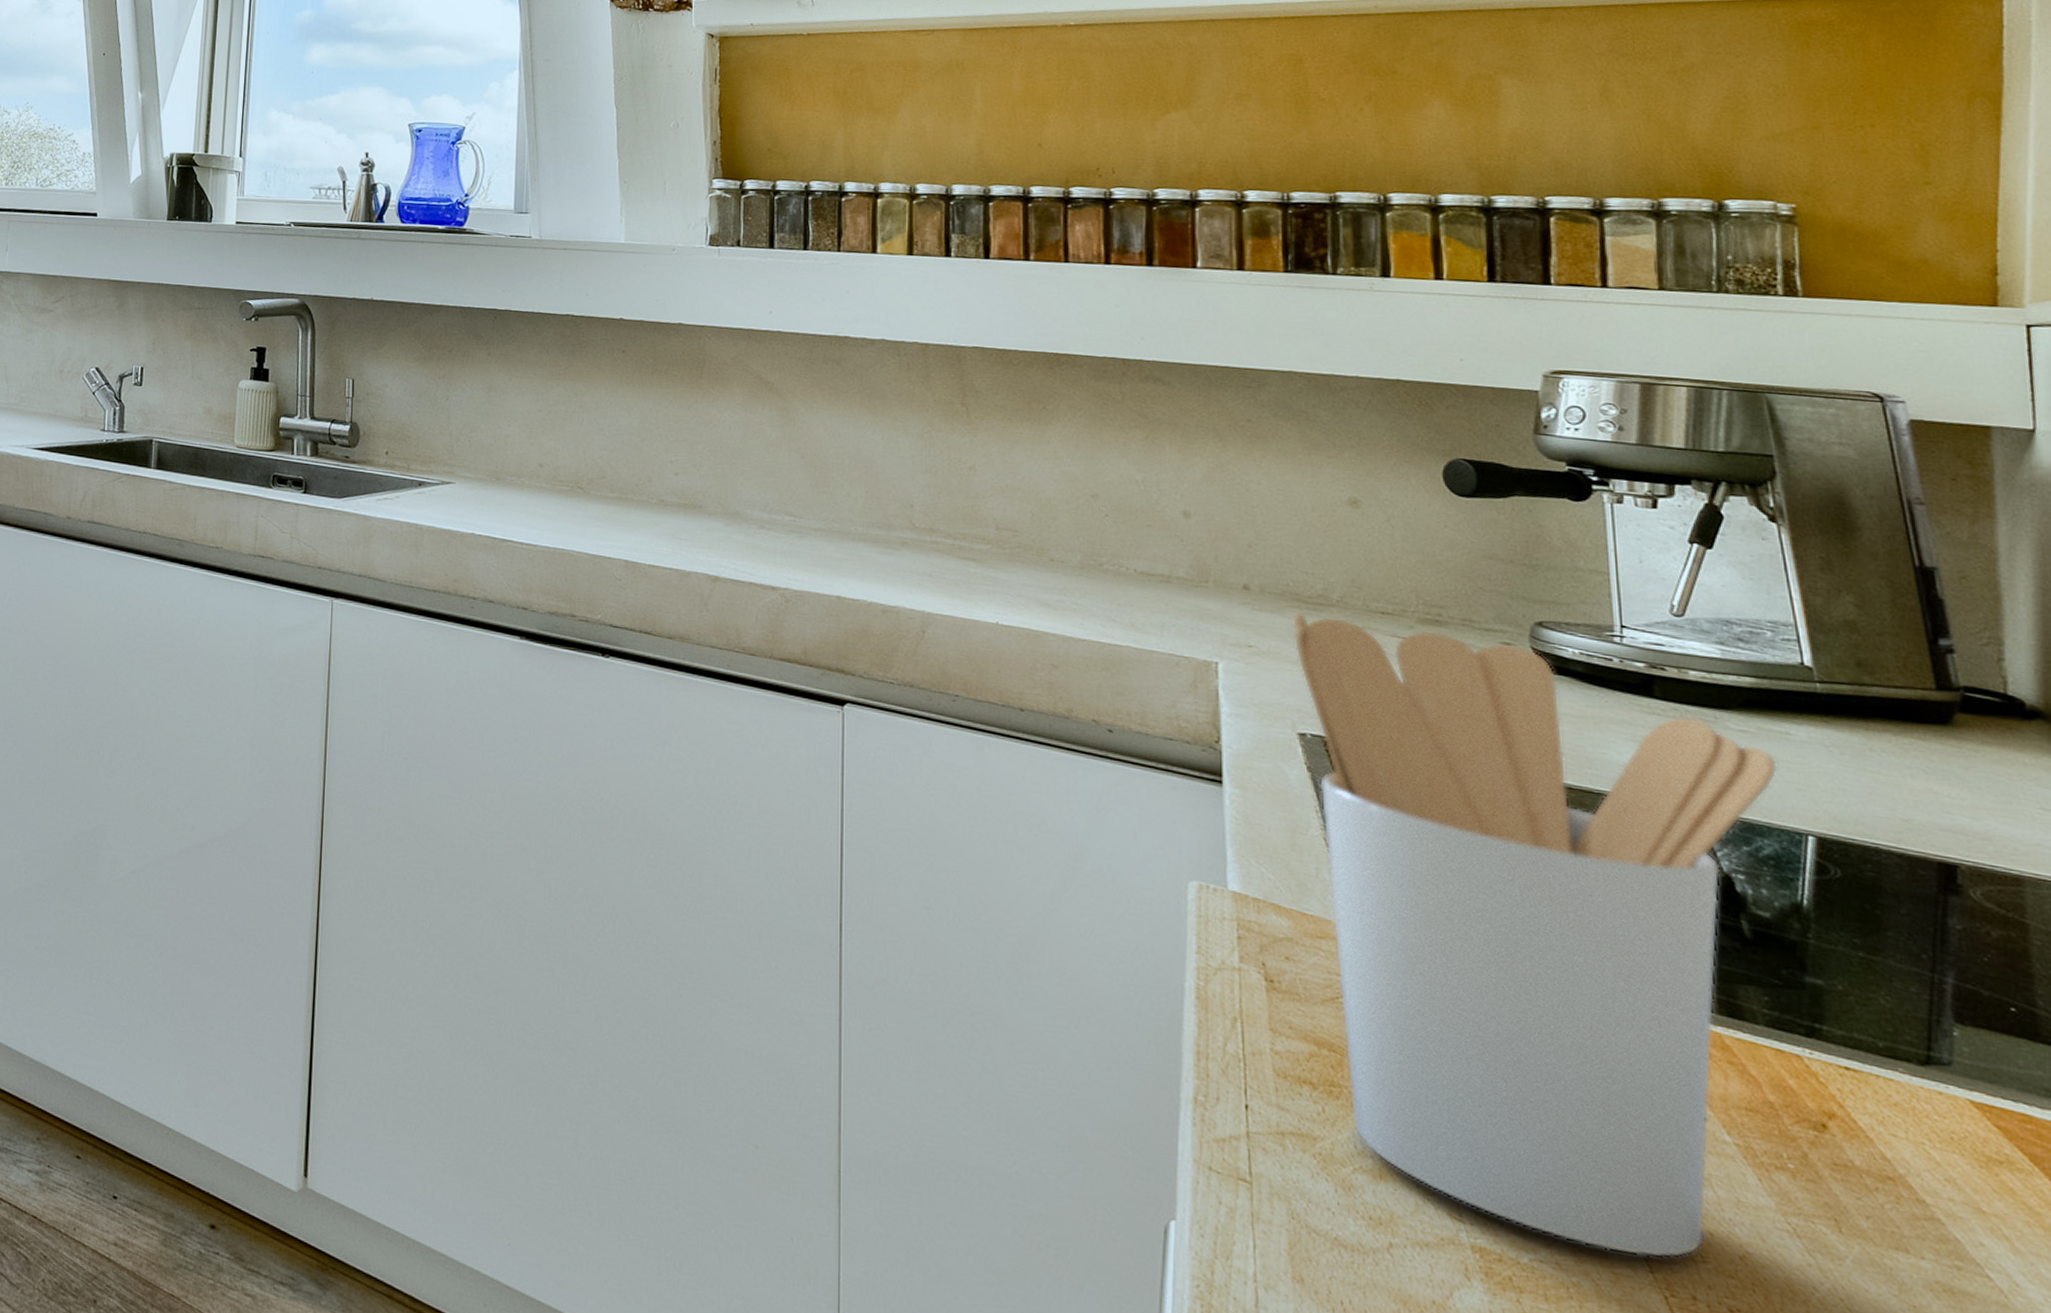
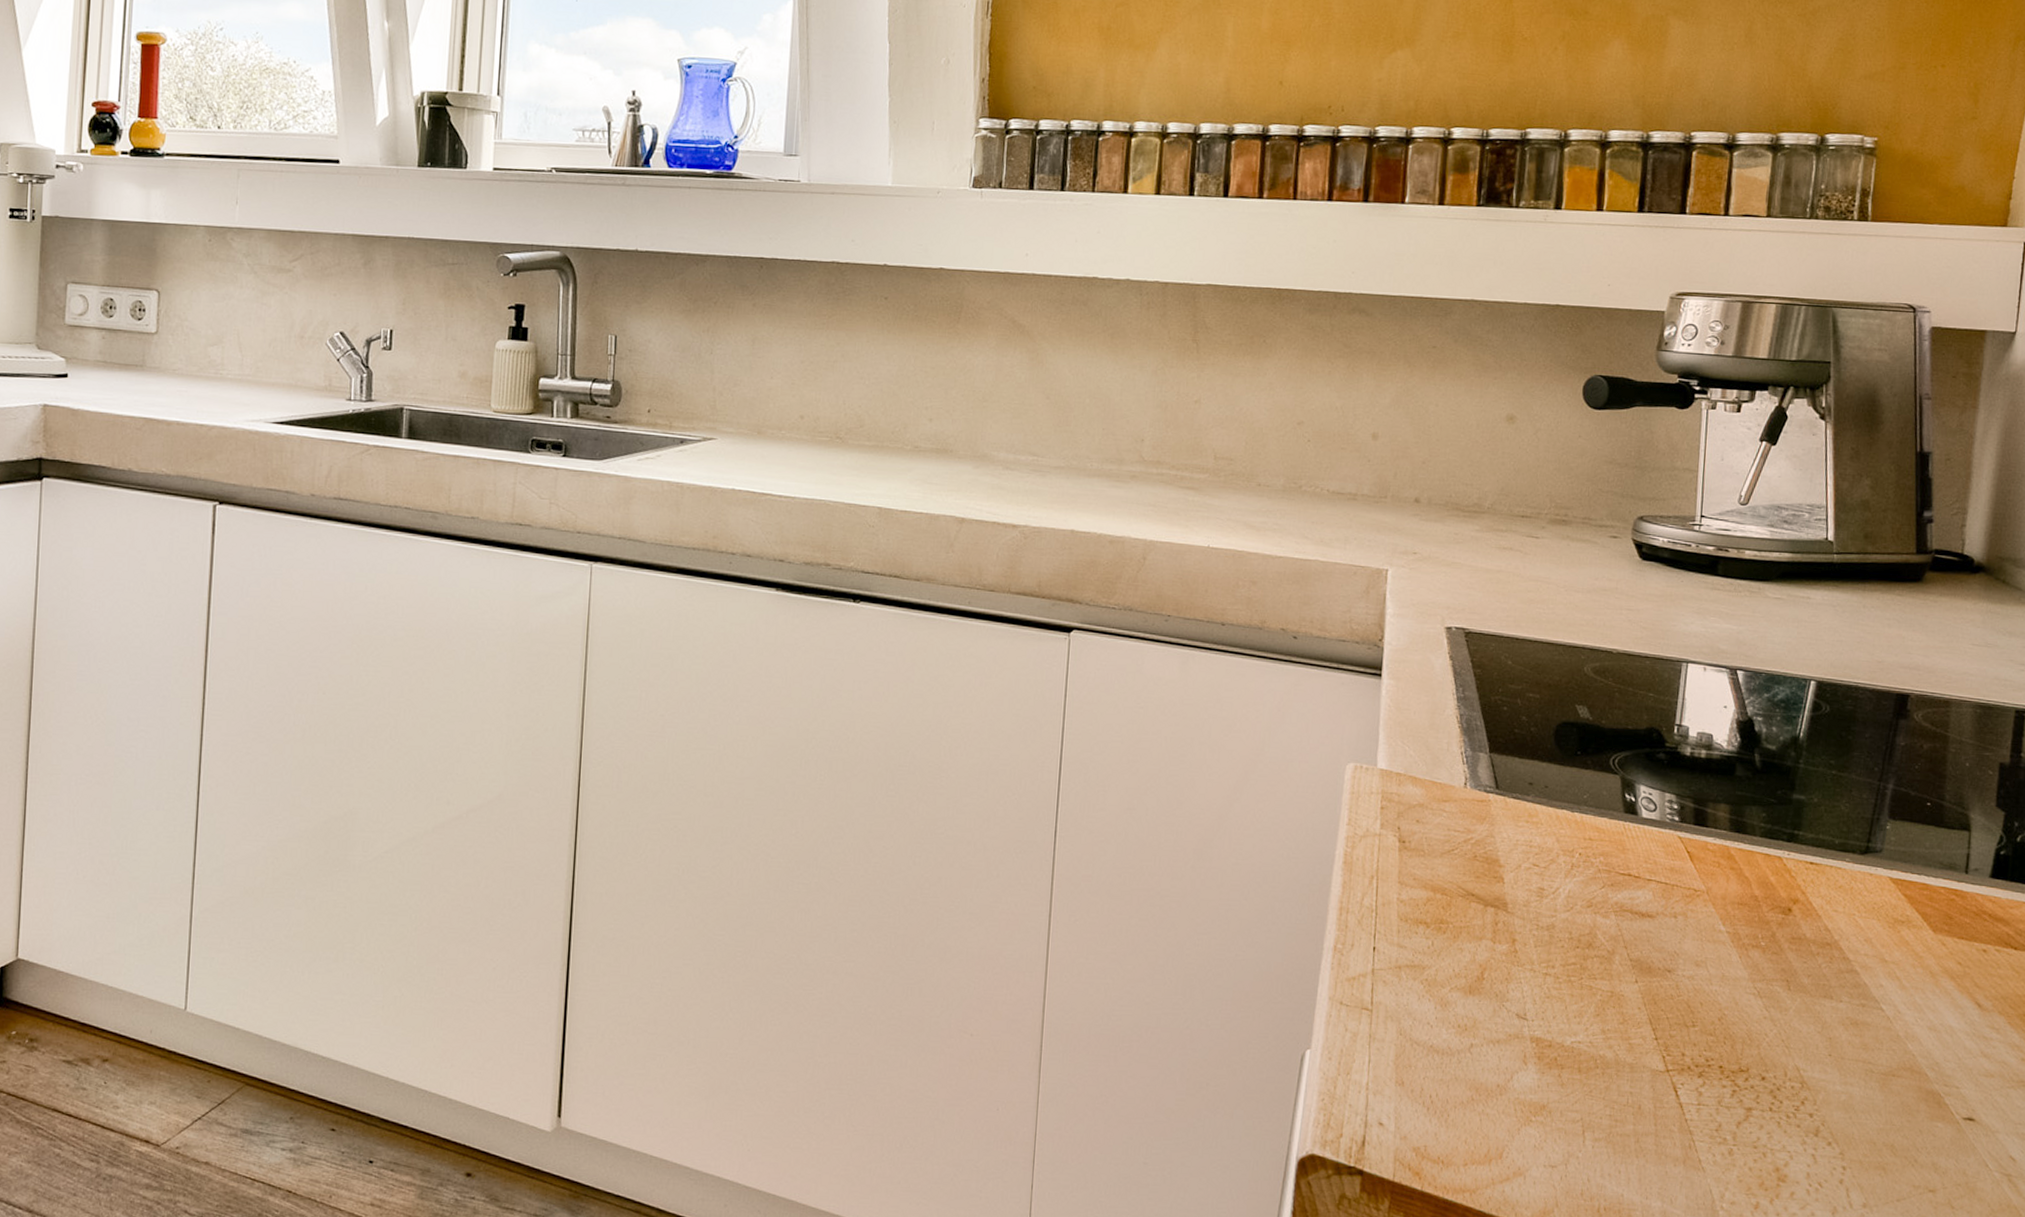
utensil holder: present [1293,612,1778,1259] -> none [1450,520,1798,1029]

